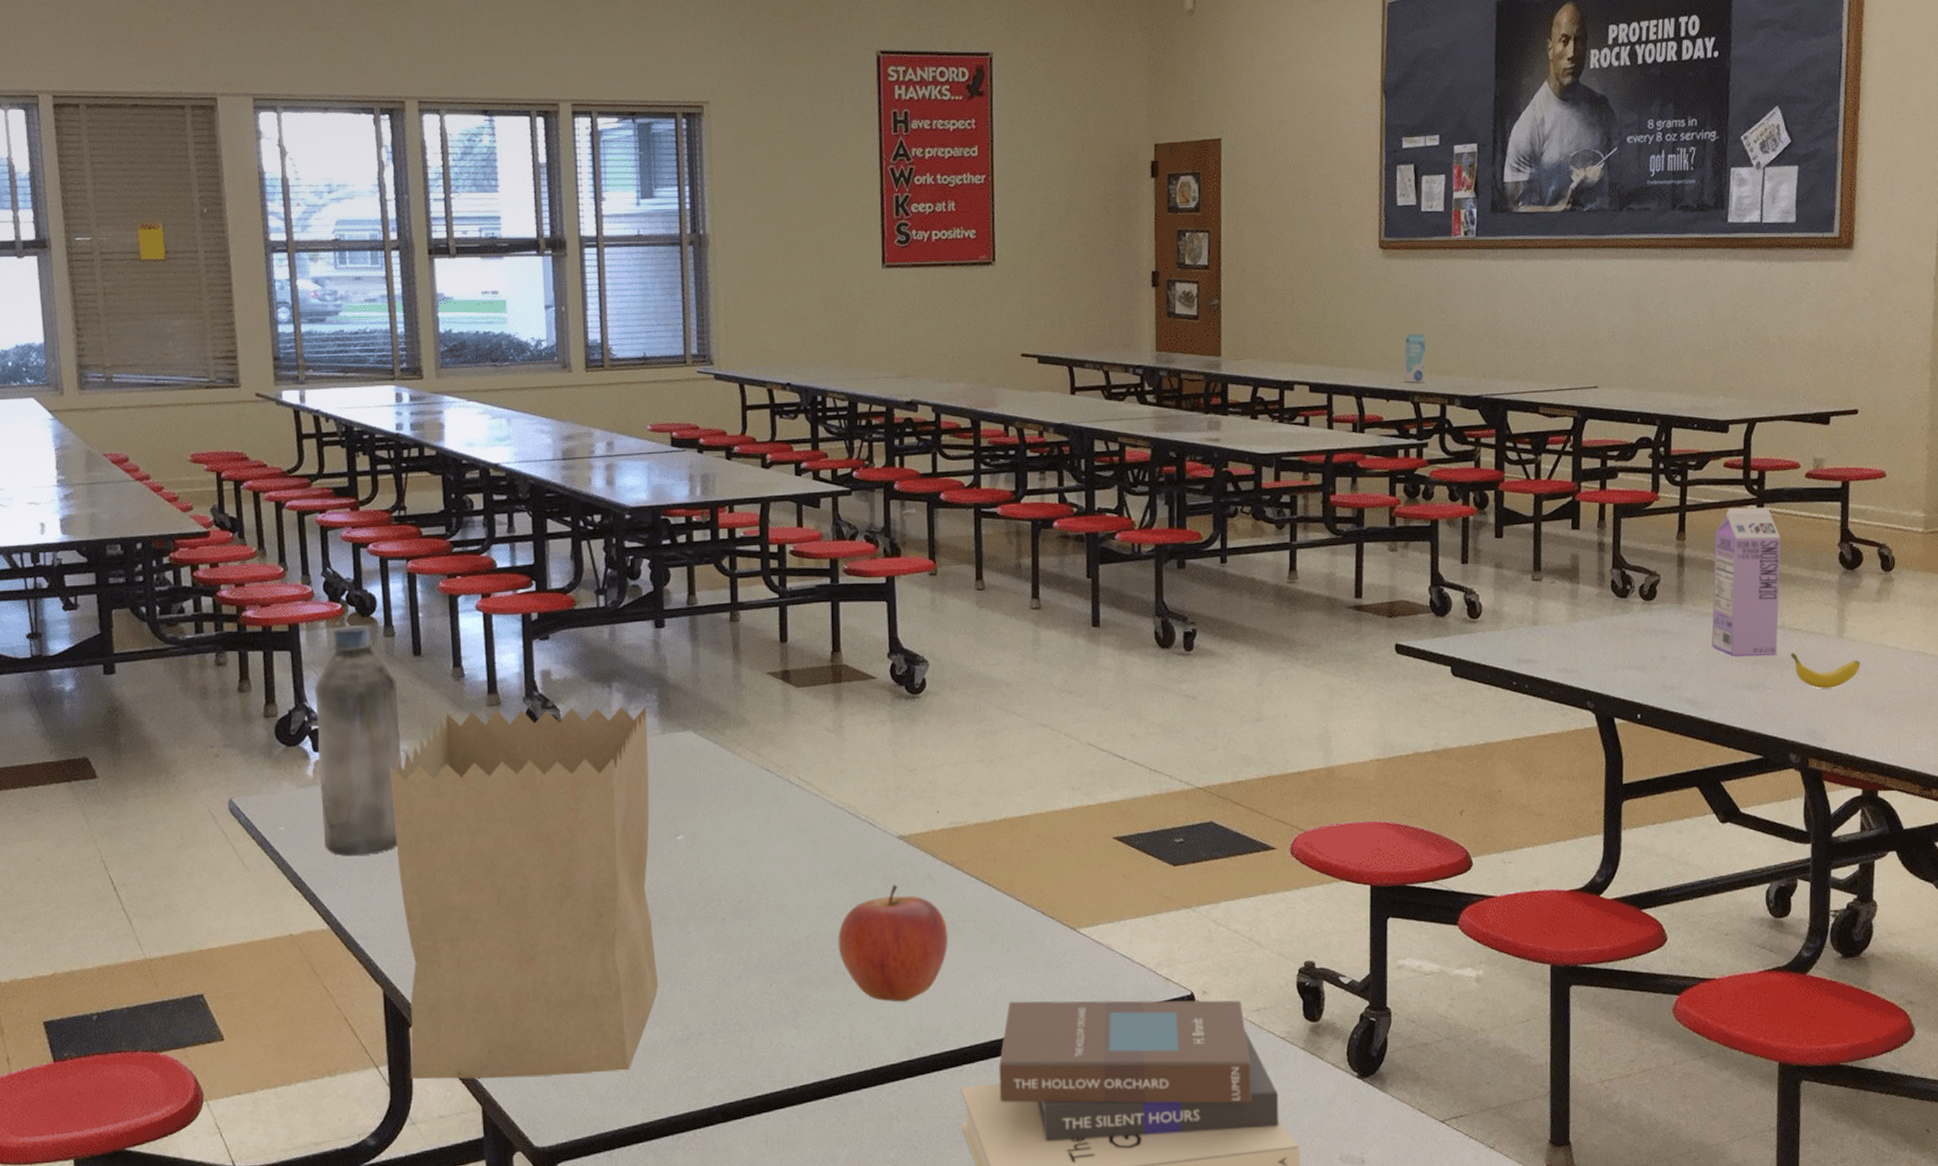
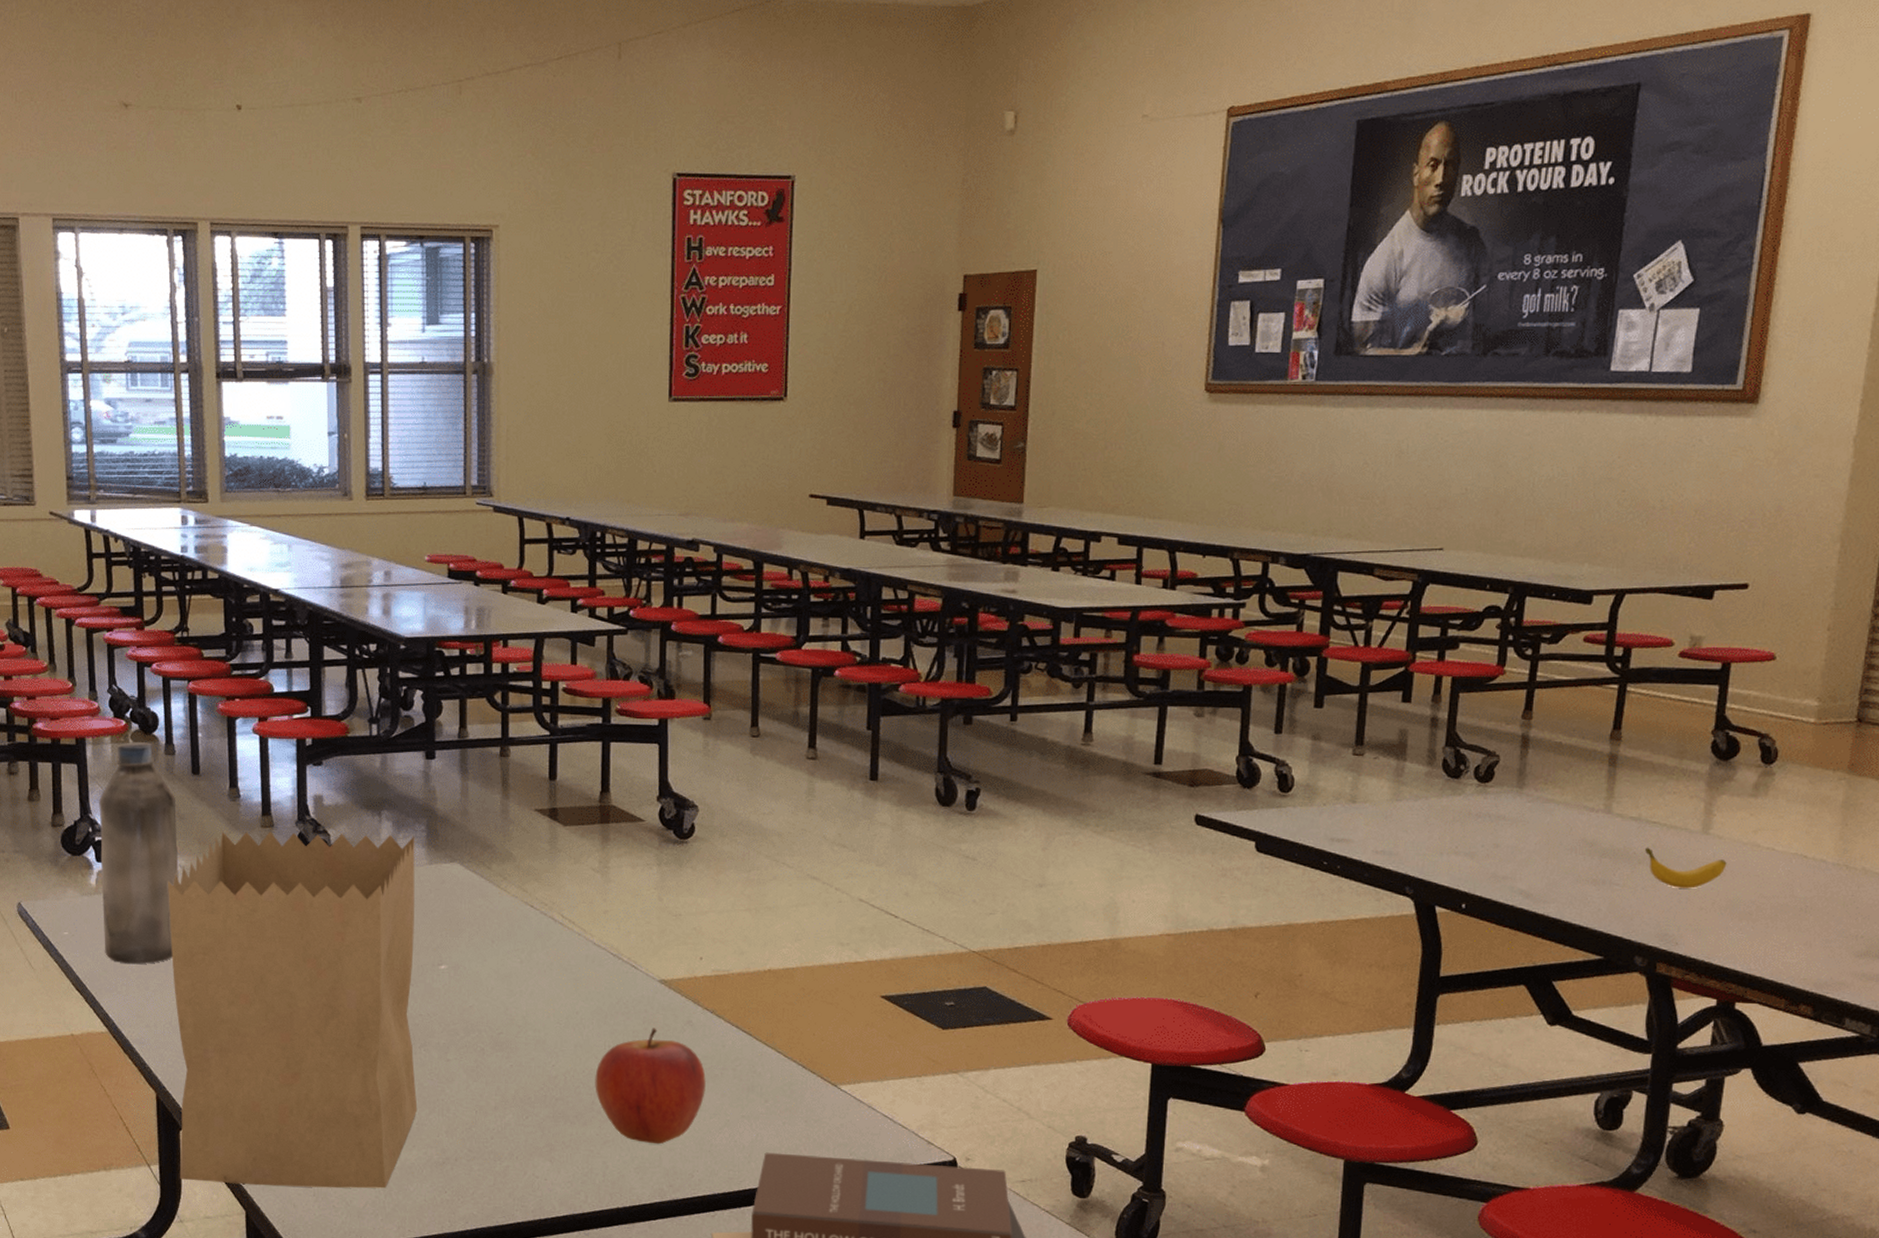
milk carton: present [1403,333,1426,383] -> none [1223,484,1251,538]
milk carton: present [1712,507,1781,656] -> none [1554,686,1645,849]

